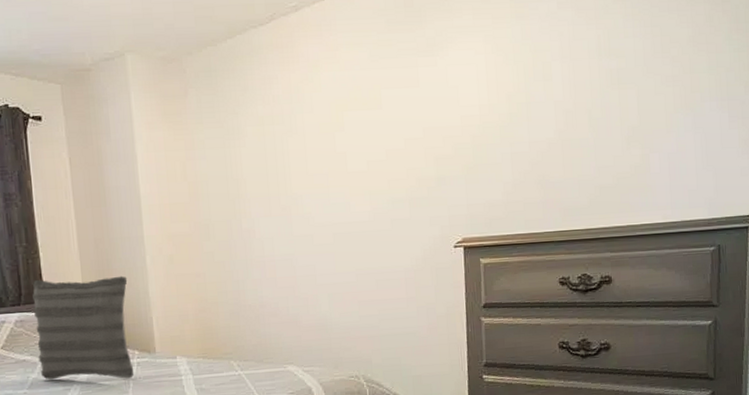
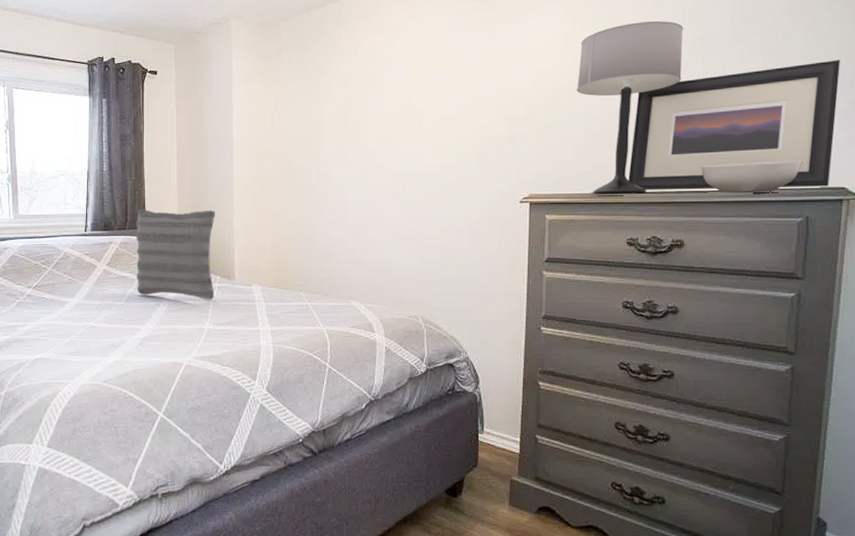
table lamp: none [501,52,601,236] -> present [576,20,684,195]
picture frame: none [557,89,741,228] -> present [628,60,841,190]
bowl: none [623,190,714,227] -> present [701,160,804,194]

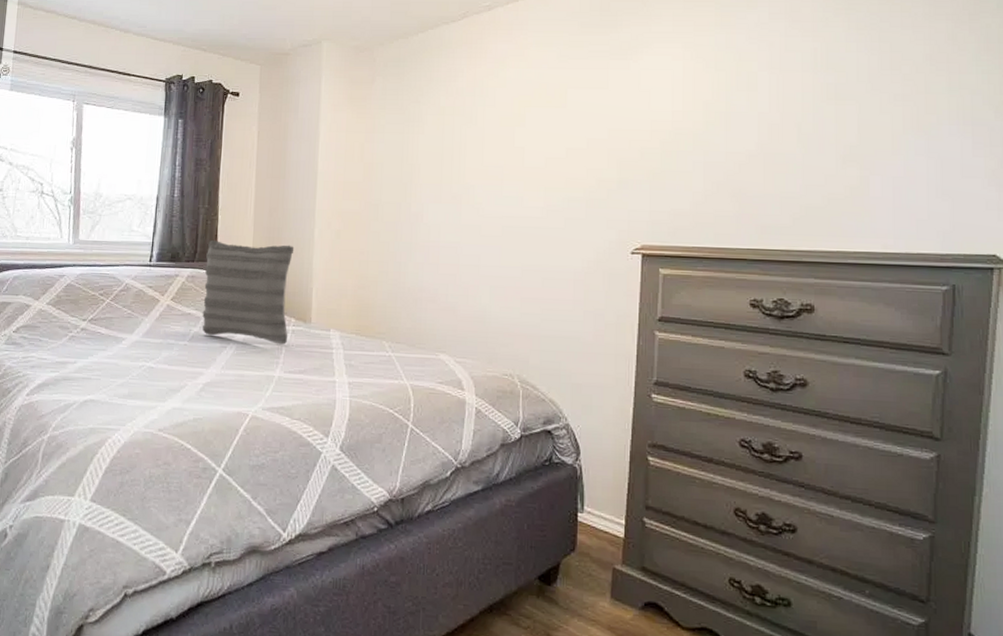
table lamp: present [576,20,684,195] -> none [695,63,815,252]
picture frame: present [628,60,841,190] -> none [752,114,990,253]
bowl: present [701,160,804,194] -> none [833,221,949,257]

